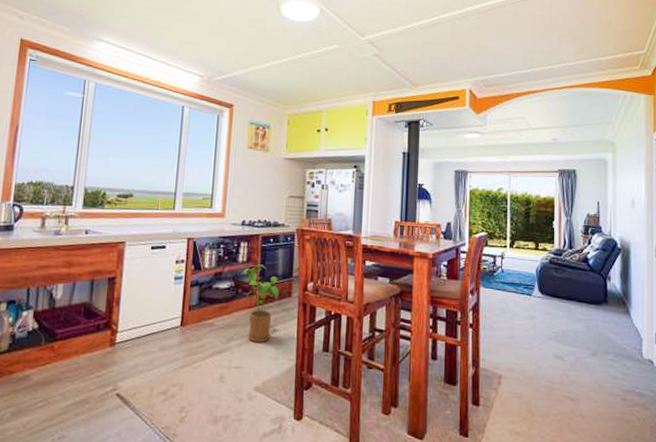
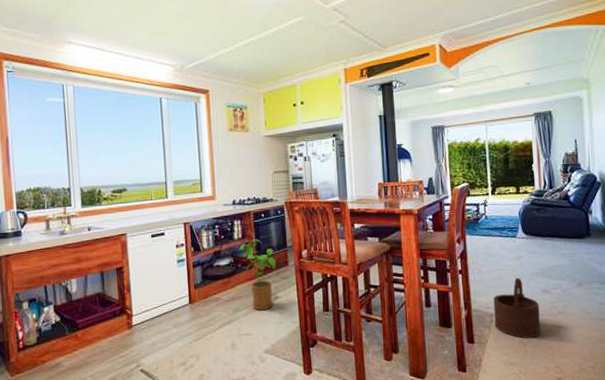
wooden bucket: none [502,339,550,407] -> present [493,277,540,338]

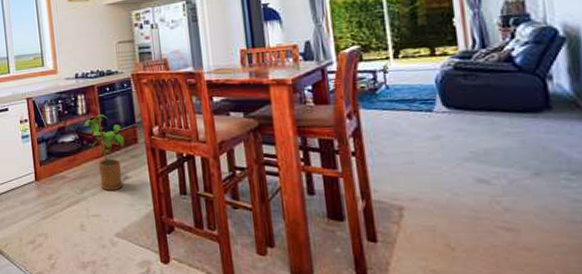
wooden bucket: present [493,277,540,338] -> none [402,162,476,240]

